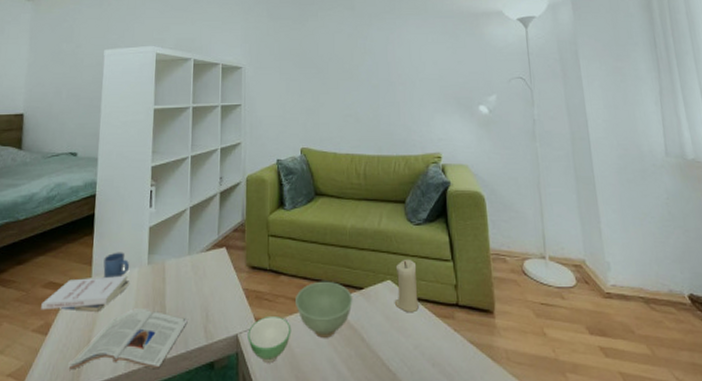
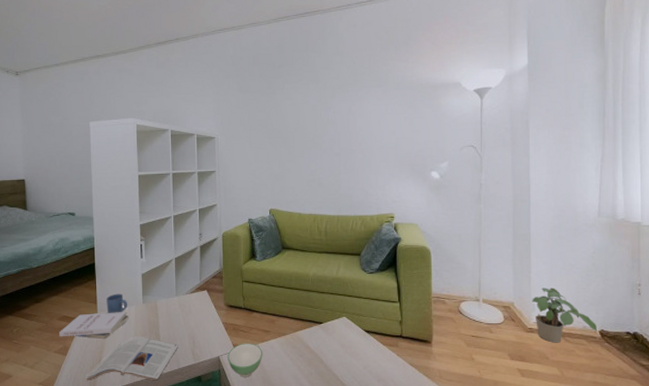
bowl: present [294,281,353,338] -> none [265,317,314,360]
candle: present [394,258,419,313] -> none [348,300,369,342]
potted plant: none [605,241,687,312] -> present [532,287,598,343]

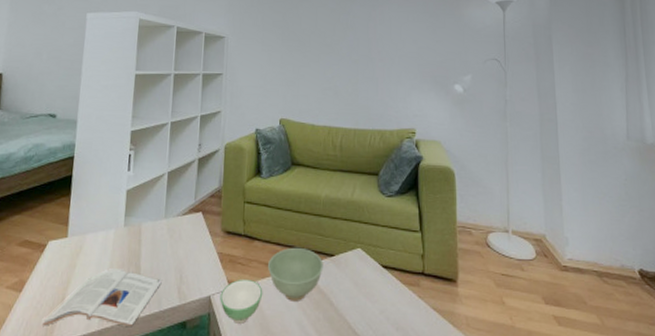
books: present [59,311,130,339] -> none [15,236,106,271]
mug: present [106,293,128,313] -> none [79,213,106,238]
bowl: none [265,317,314,360] -> present [267,247,324,301]
potted plant: present [532,287,598,343] -> none [565,218,637,284]

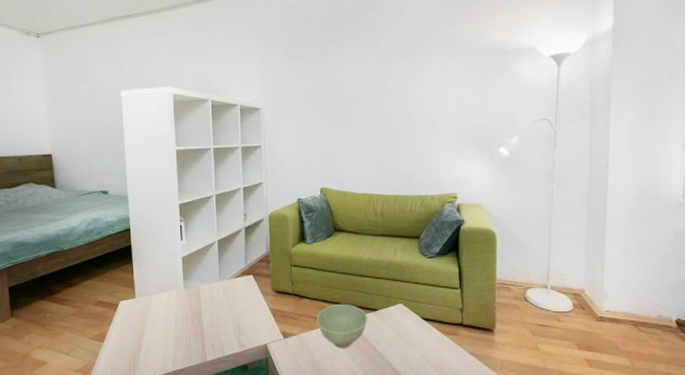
magazine: present [41,269,162,328] -> none [125,323,223,369]
bowl: present [220,278,263,324] -> none [275,330,313,366]

